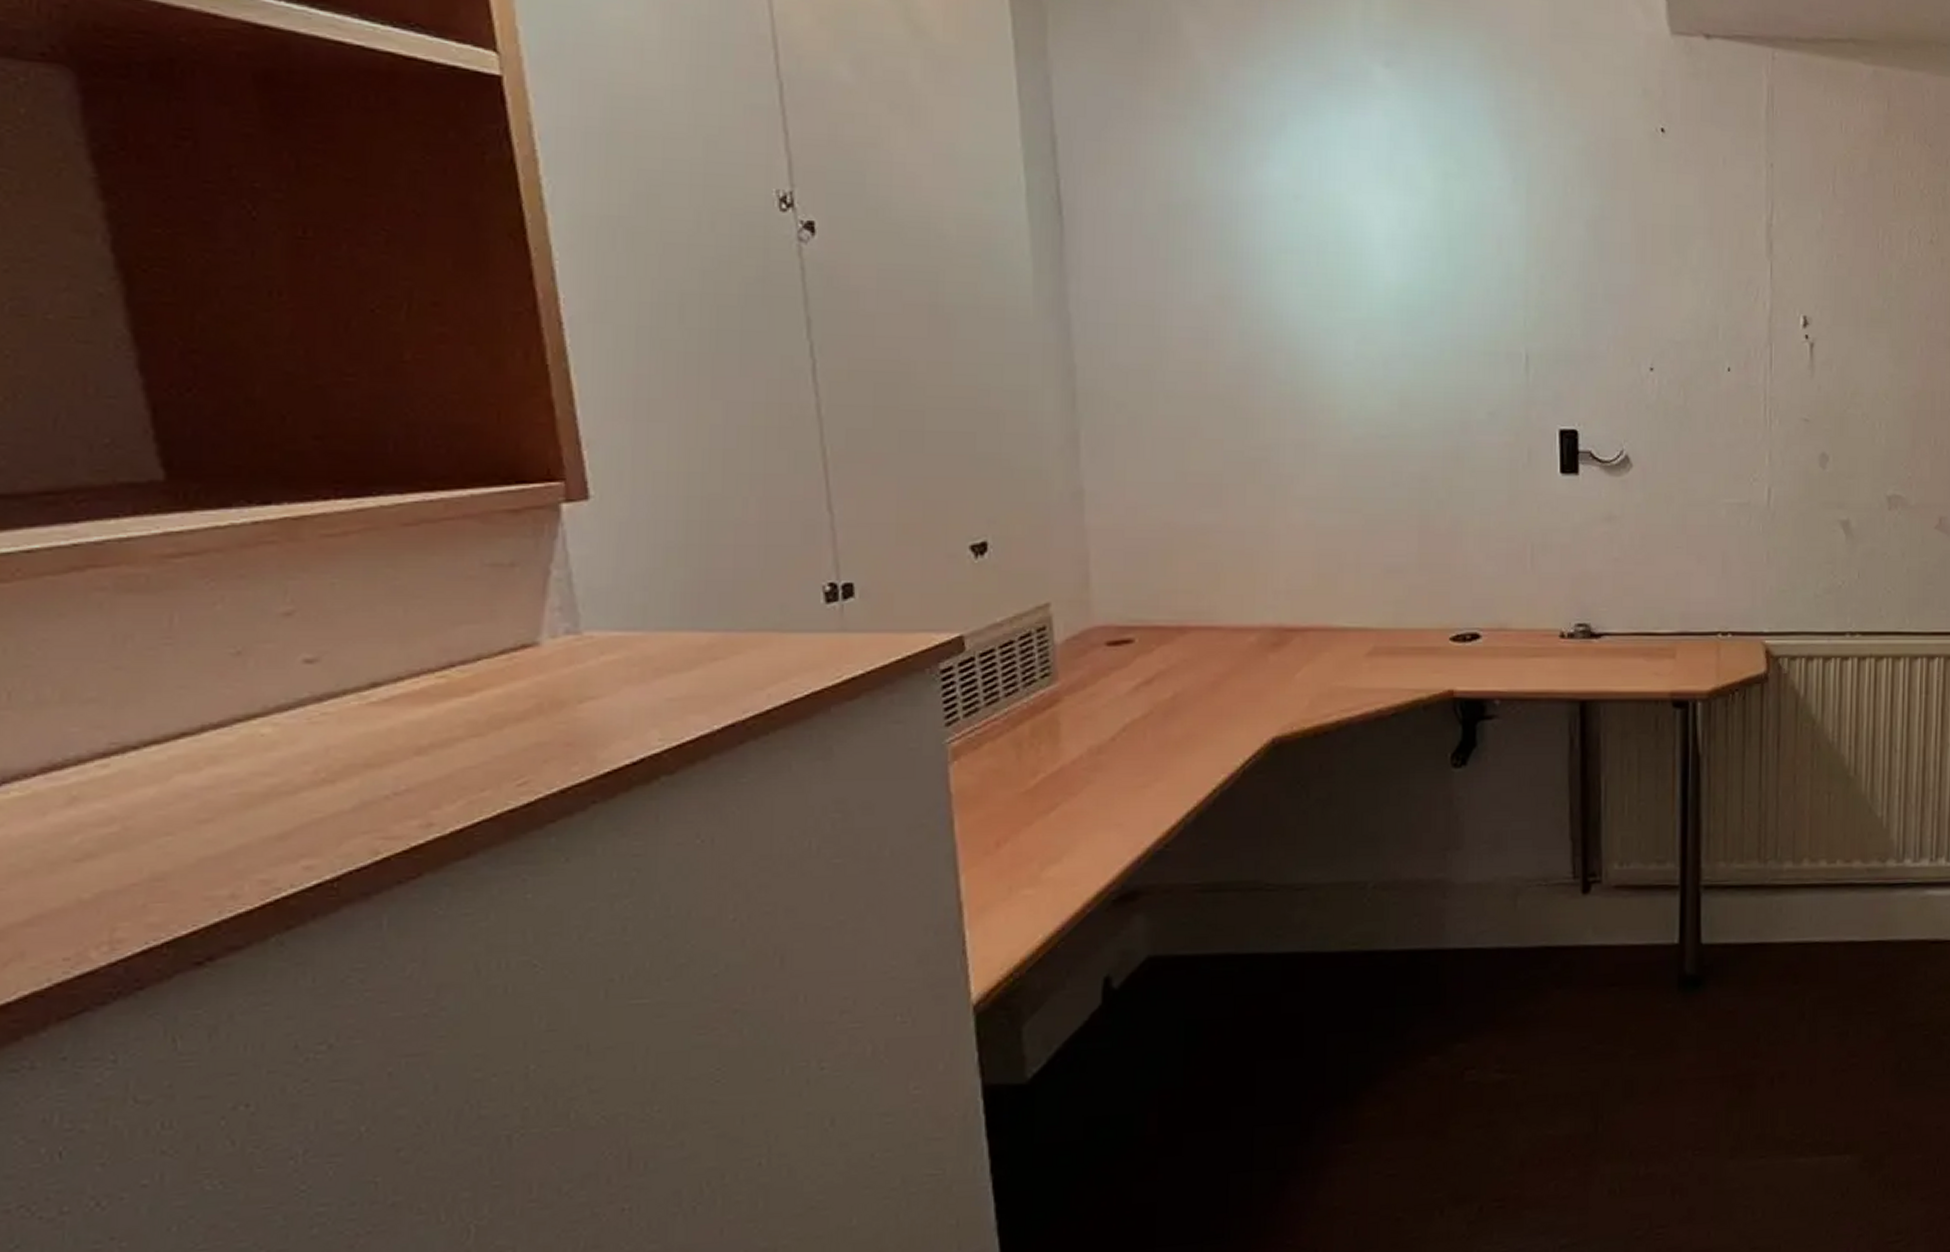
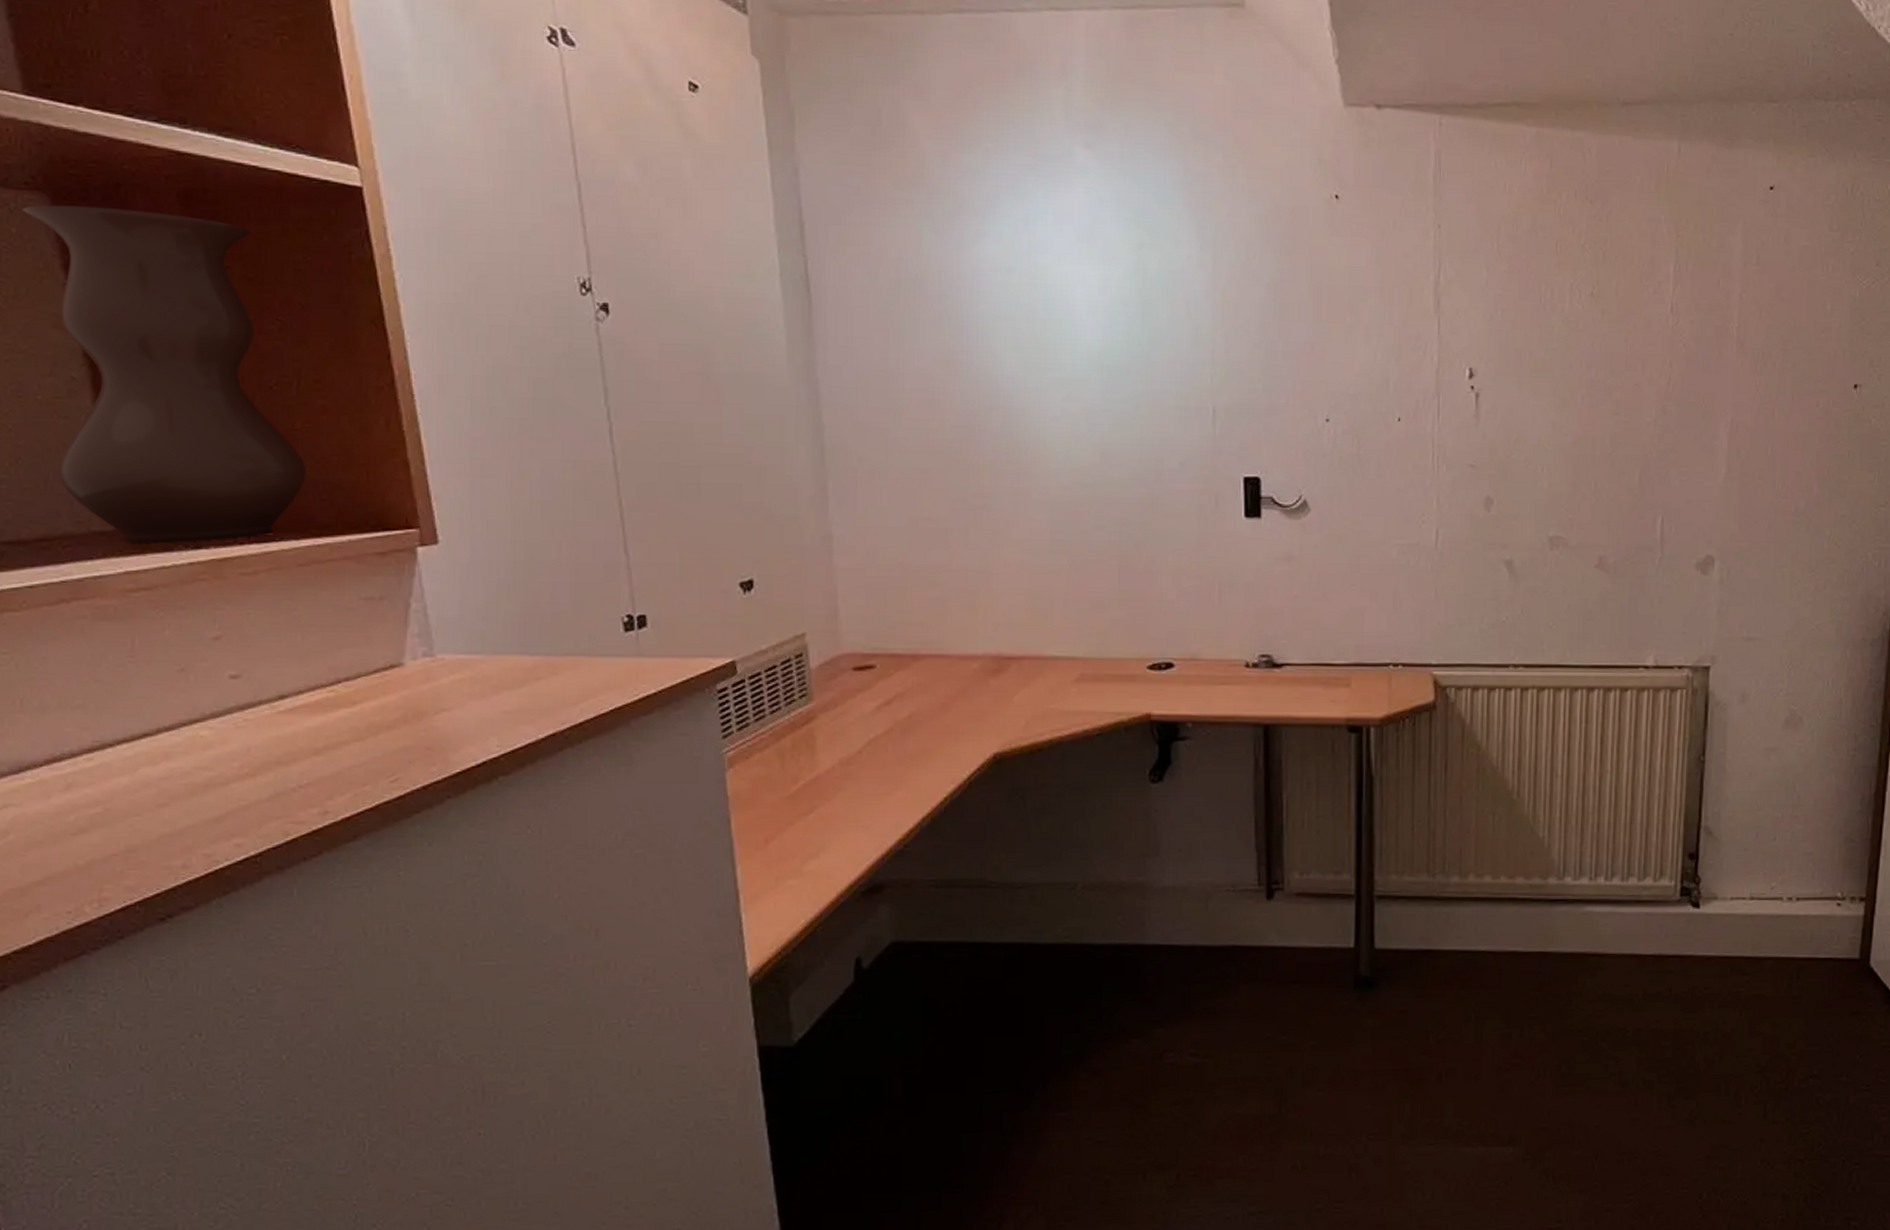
vase: none [36,81,417,498] -> present [22,205,307,544]

